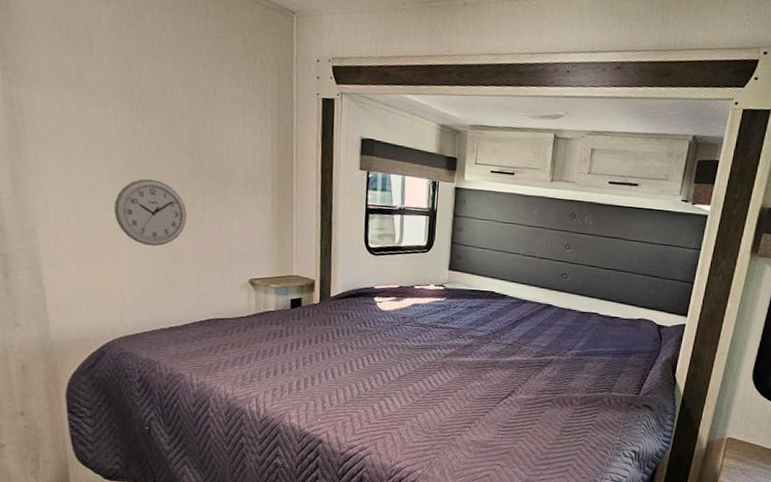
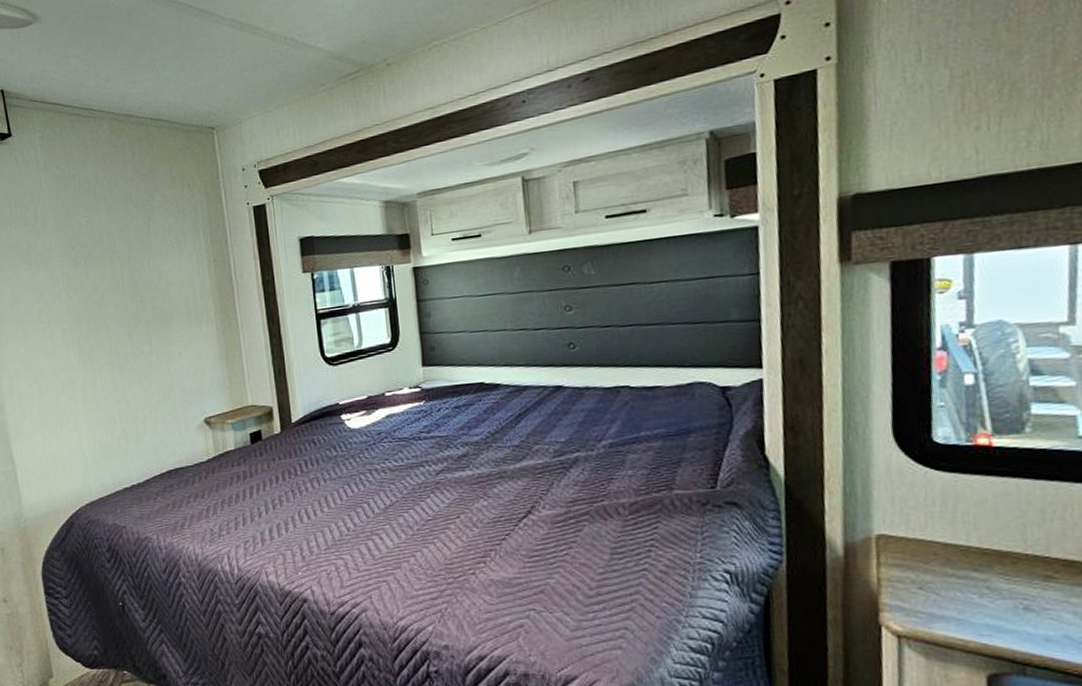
wall clock: present [114,178,187,246] -> none [69,331,136,401]

